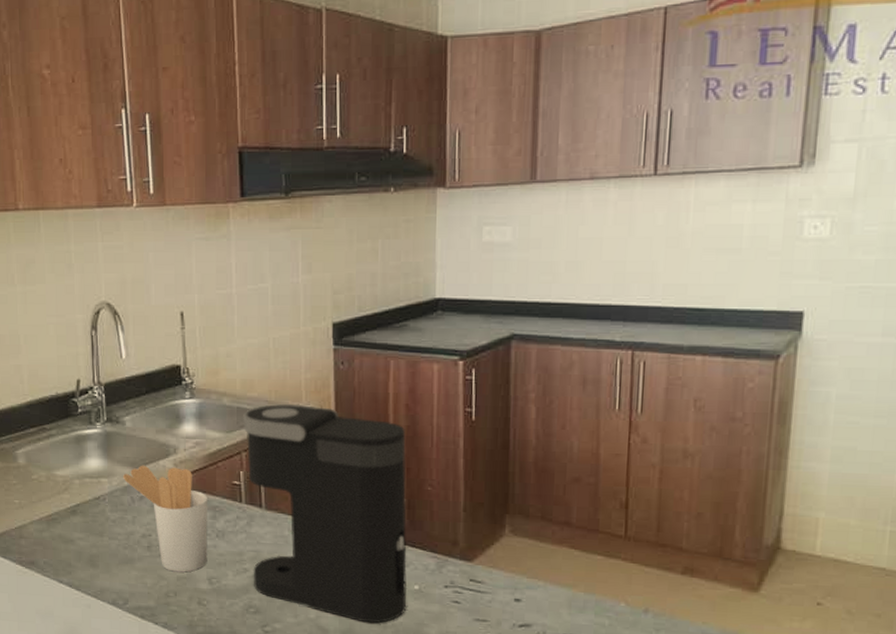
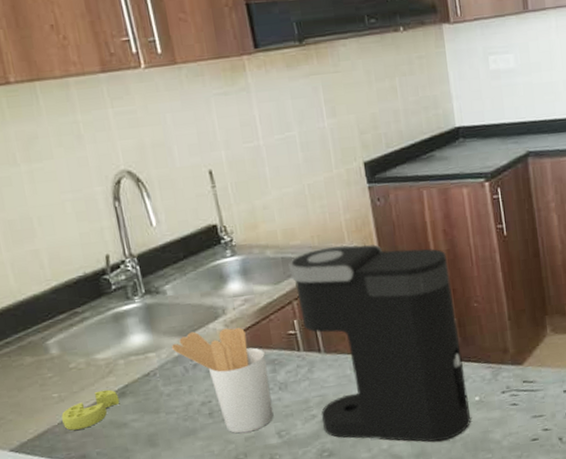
cheese: none [19,505,70,537] -> present [61,389,120,431]

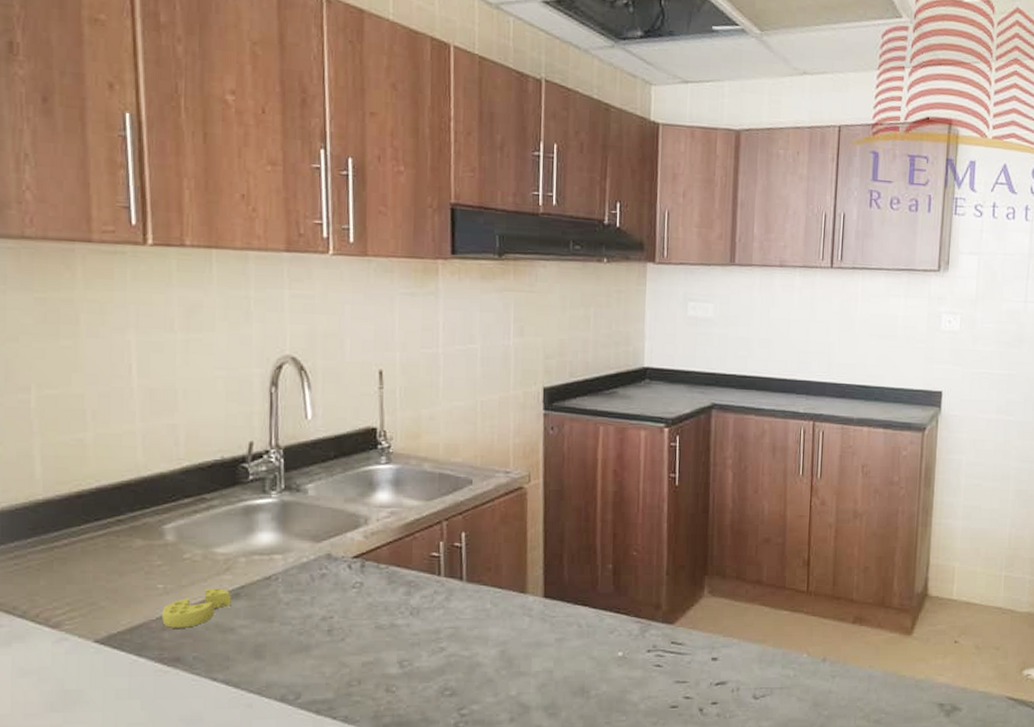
utensil holder: present [172,327,274,434] -> none [302,538,402,657]
coffee maker: present [288,243,471,442] -> none [444,470,613,695]

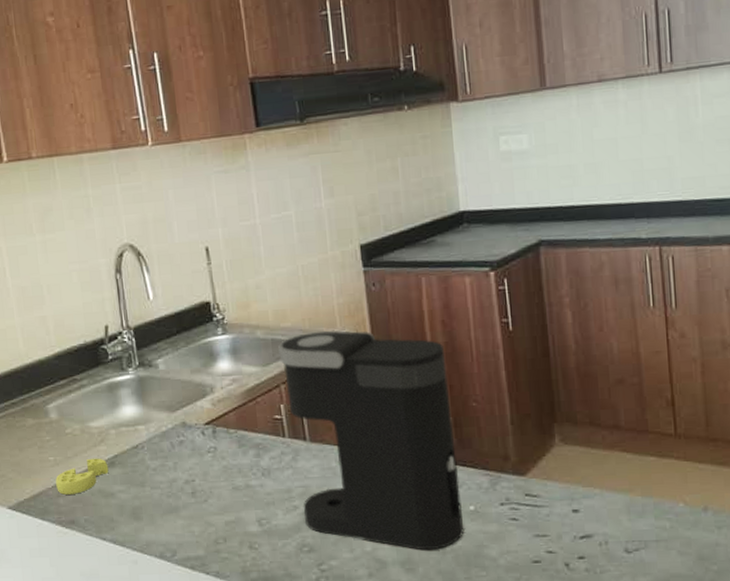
coffee maker: none [444,470,613,695] -> present [277,330,463,551]

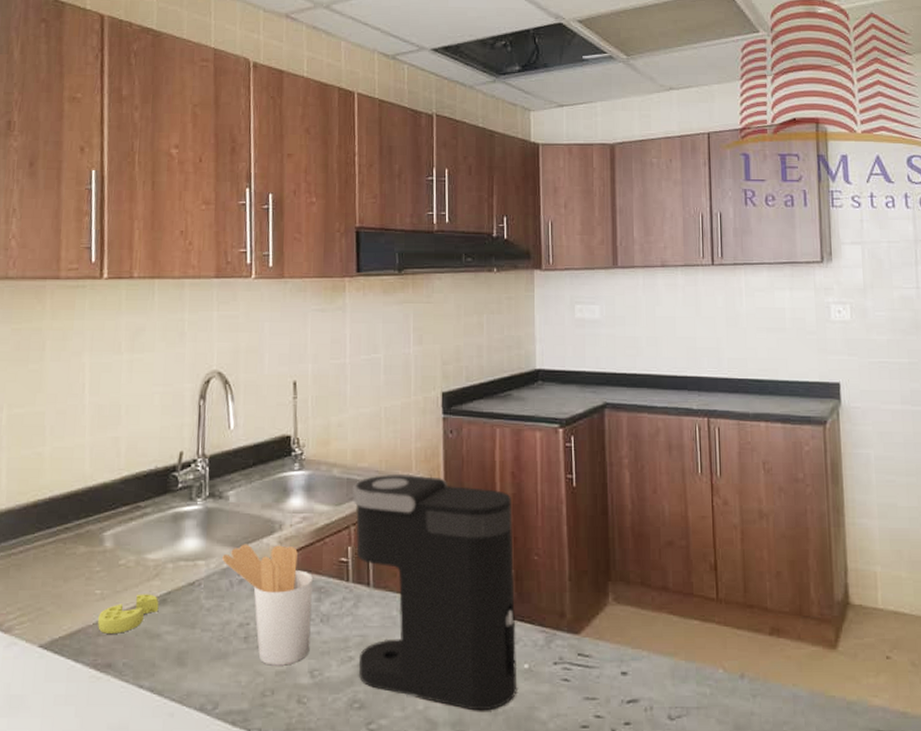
utensil holder: none [160,407,255,517] -> present [222,544,313,666]

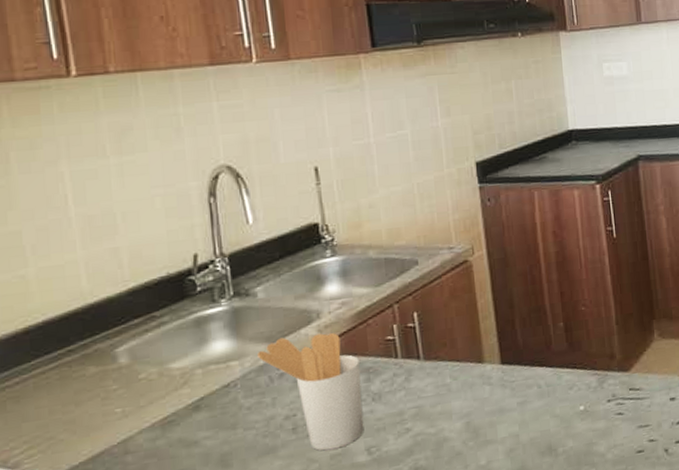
cheese: present [98,594,159,634] -> none [123,403,192,451]
coffee maker: present [351,475,517,711] -> none [391,244,574,456]

